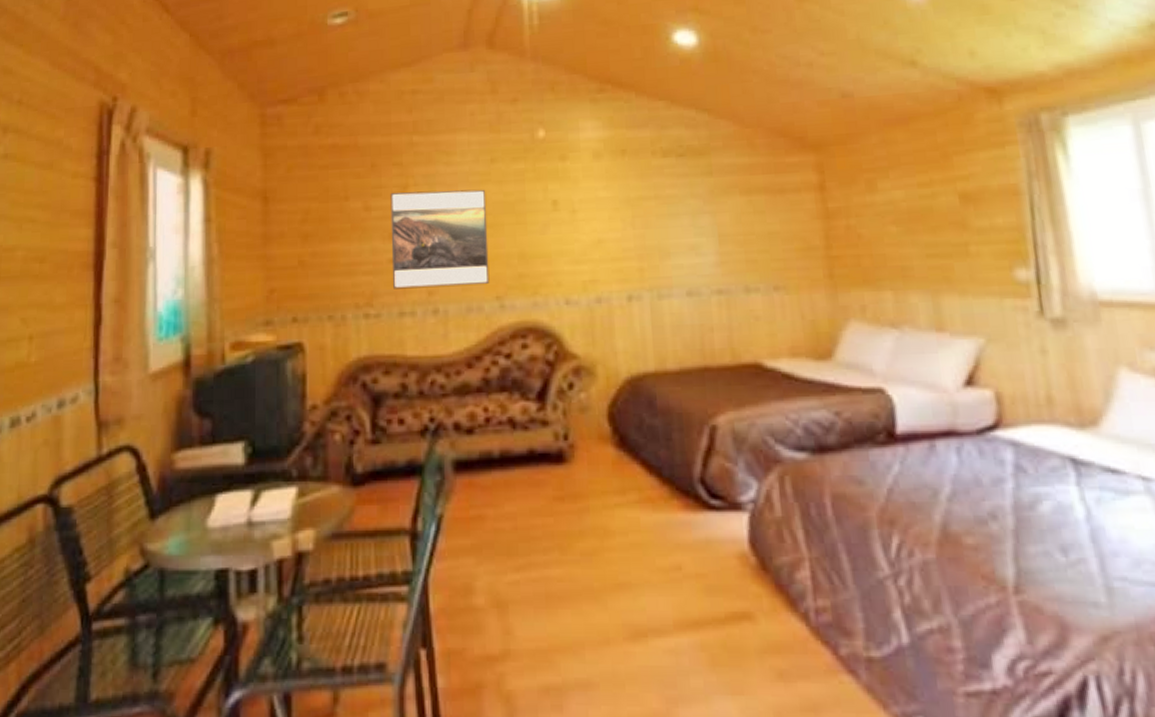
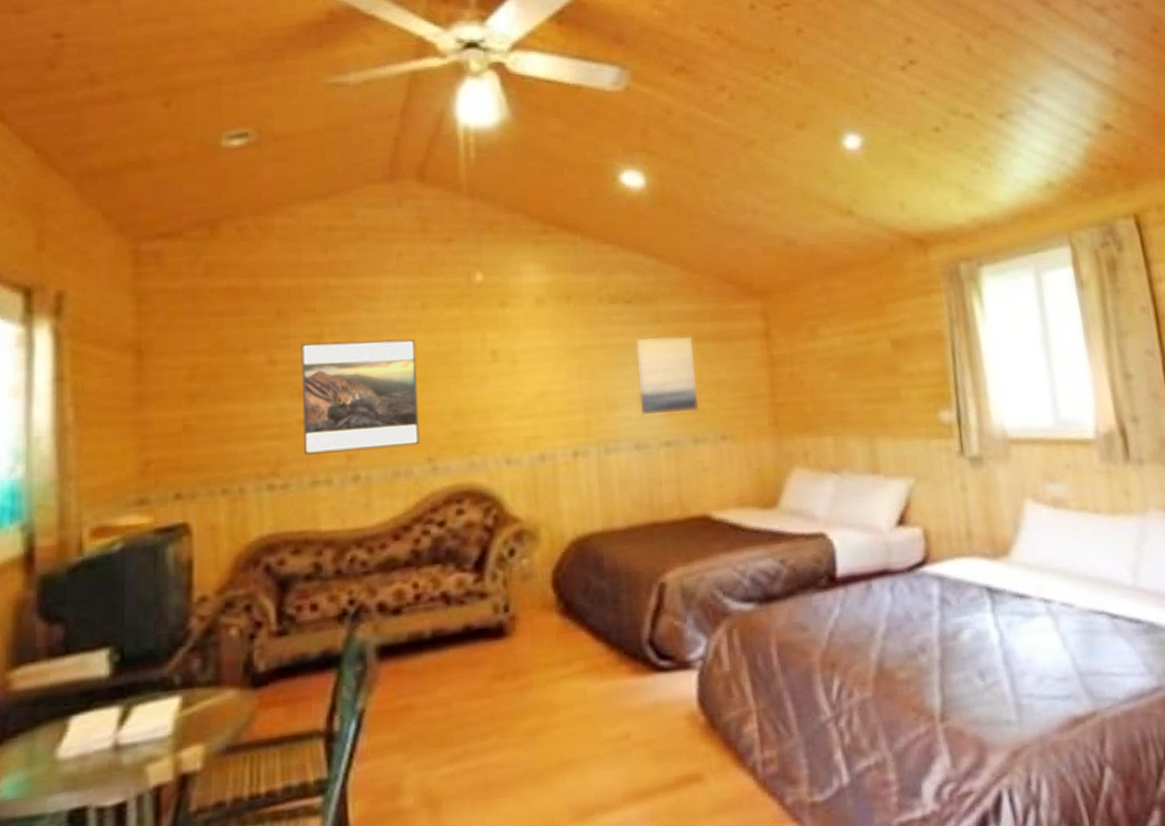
wall art: none [687,188,750,264] -> present [635,336,698,416]

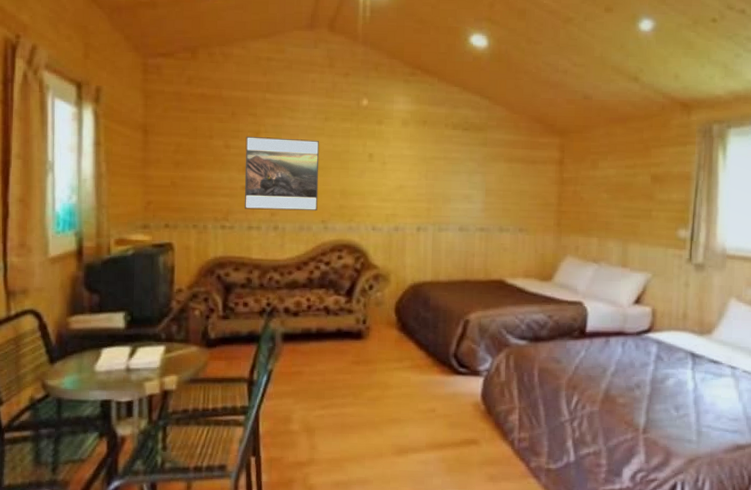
wall art: present [635,336,698,416] -> none [466,156,507,210]

